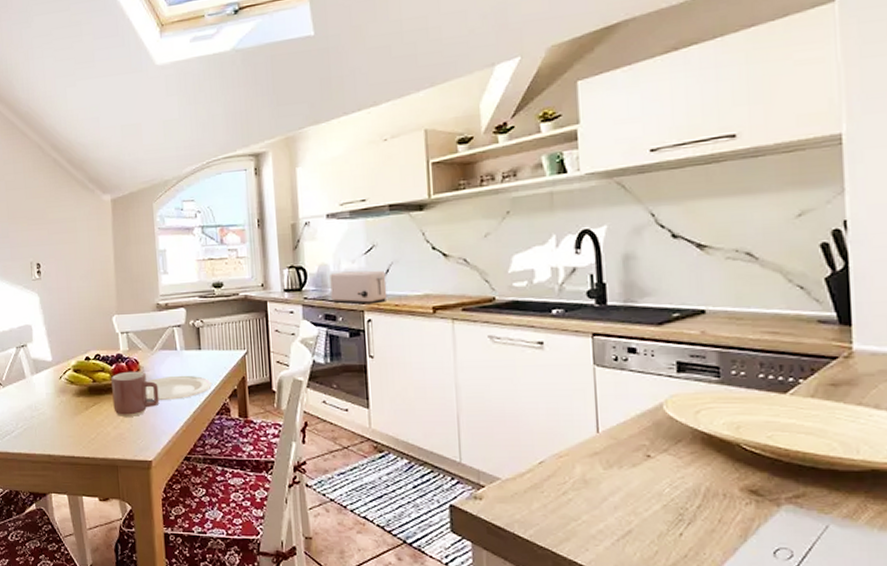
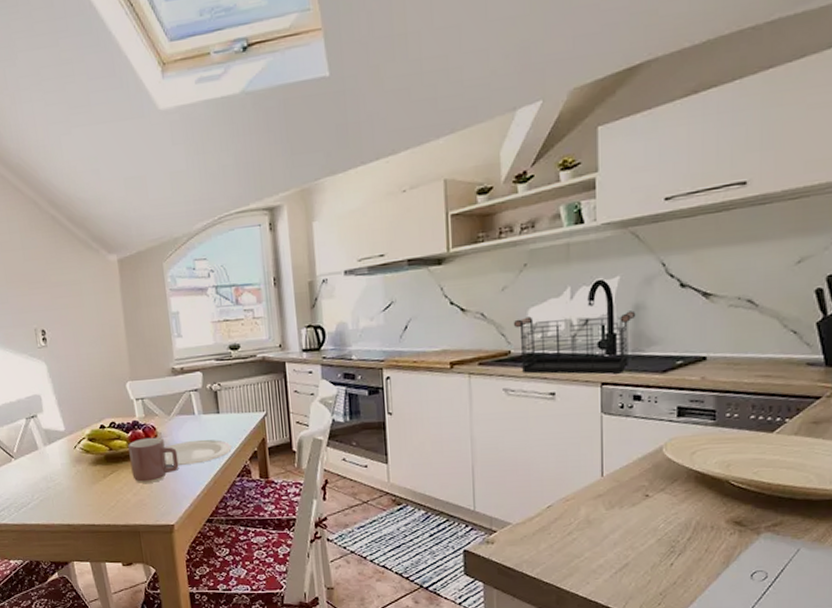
toaster: present [330,270,387,305] -> none [348,327,406,363]
dish rack: none [497,260,627,325] -> present [513,310,636,375]

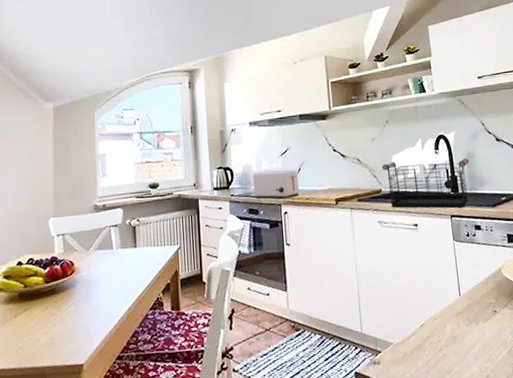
mug: present [128,437,179,483] -> none [44,272,94,321]
plate: present [164,439,232,466] -> none [80,273,146,301]
toaster: none [348,327,406,363] -> present [252,169,300,199]

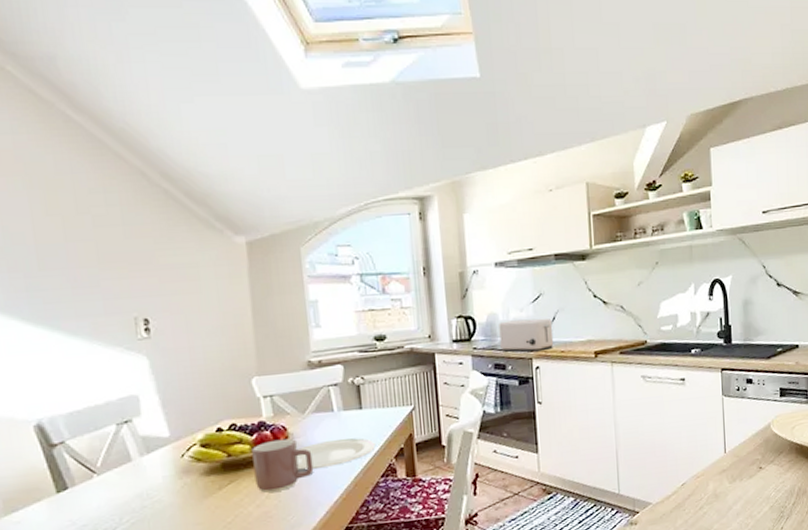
mug: none [44,272,94,321] -> present [252,438,314,493]
plate: none [80,273,146,301] -> present [296,438,376,470]
dish rack: present [381,158,469,209] -> none [648,305,746,362]

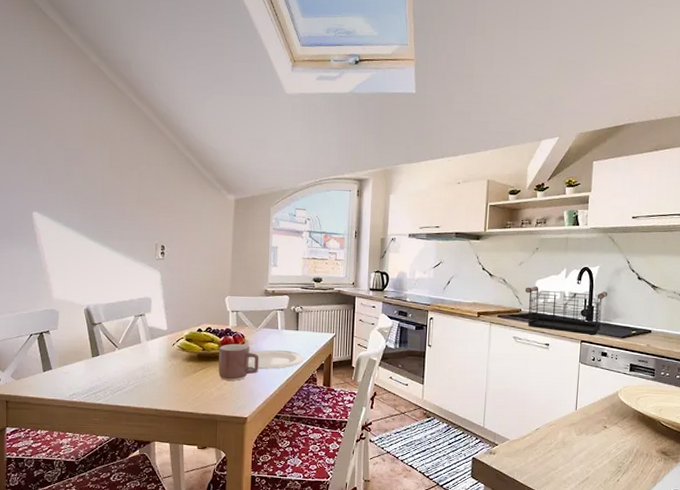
toaster: present [499,318,554,353] -> none [405,279,447,306]
dish rack: none [648,305,746,362] -> present [524,286,608,335]

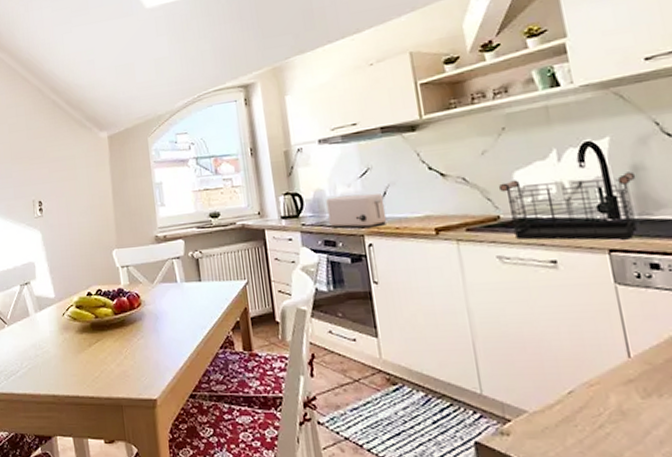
mug: present [218,343,259,381] -> none [113,305,162,353]
plate: present [248,349,304,369] -> none [147,308,214,335]
toaster: none [405,279,447,306] -> present [326,193,387,229]

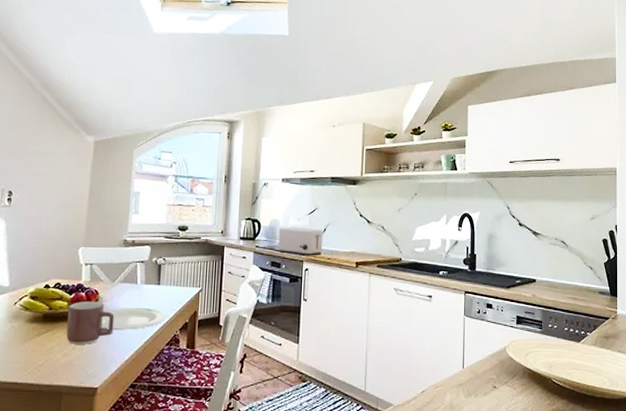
mug: none [113,305,162,353] -> present [66,301,115,344]
plate: none [147,308,214,335] -> present [101,307,166,330]
dish rack: present [498,172,637,241] -> none [404,233,490,286]

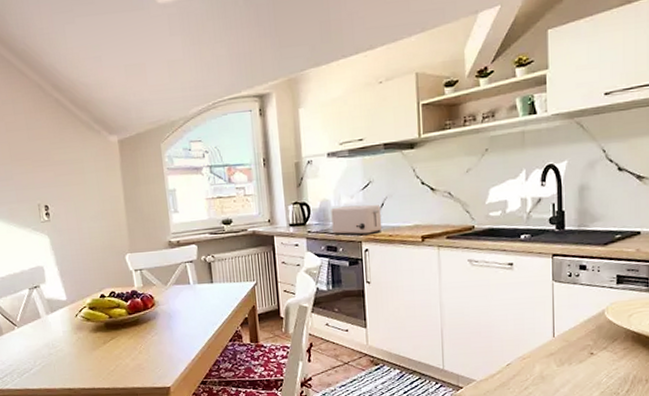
mug: present [66,301,115,344] -> none [127,305,175,349]
plate: present [101,307,166,330] -> none [161,307,224,332]

